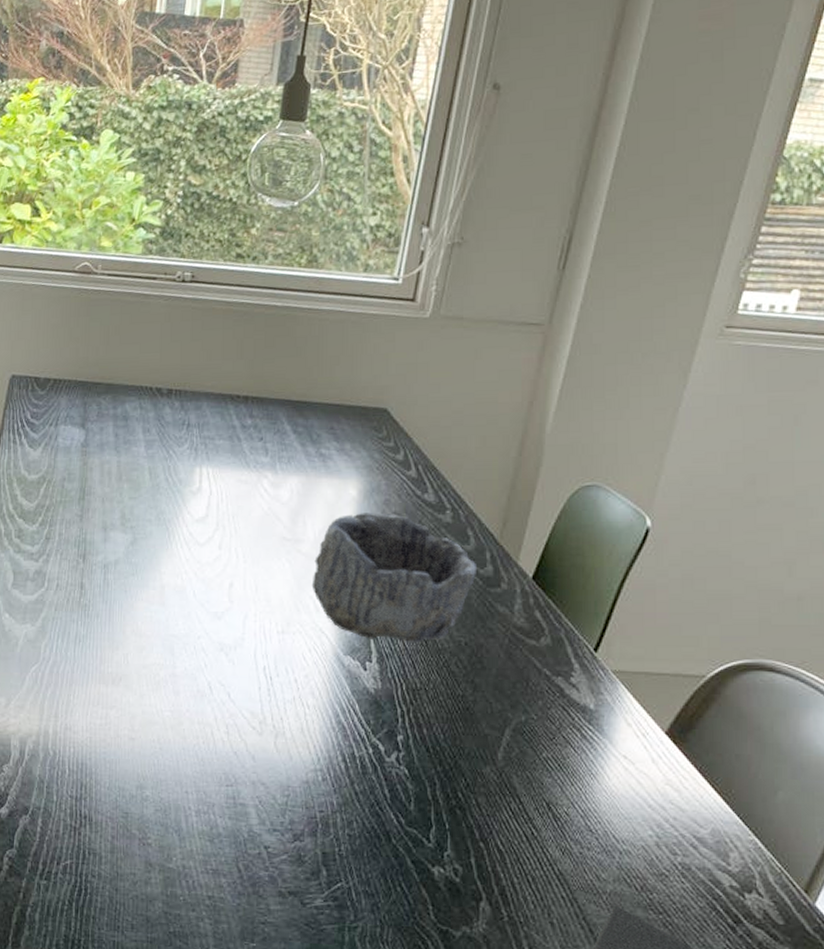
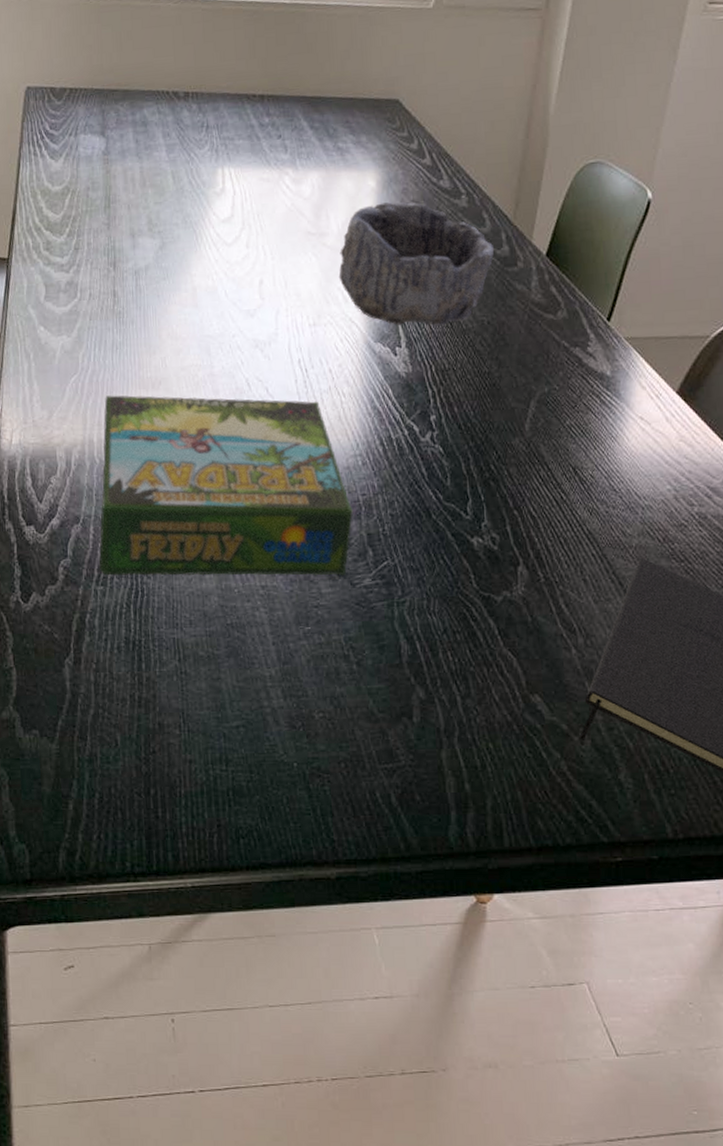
board game: none [44,688,310,893] -> present [99,395,354,576]

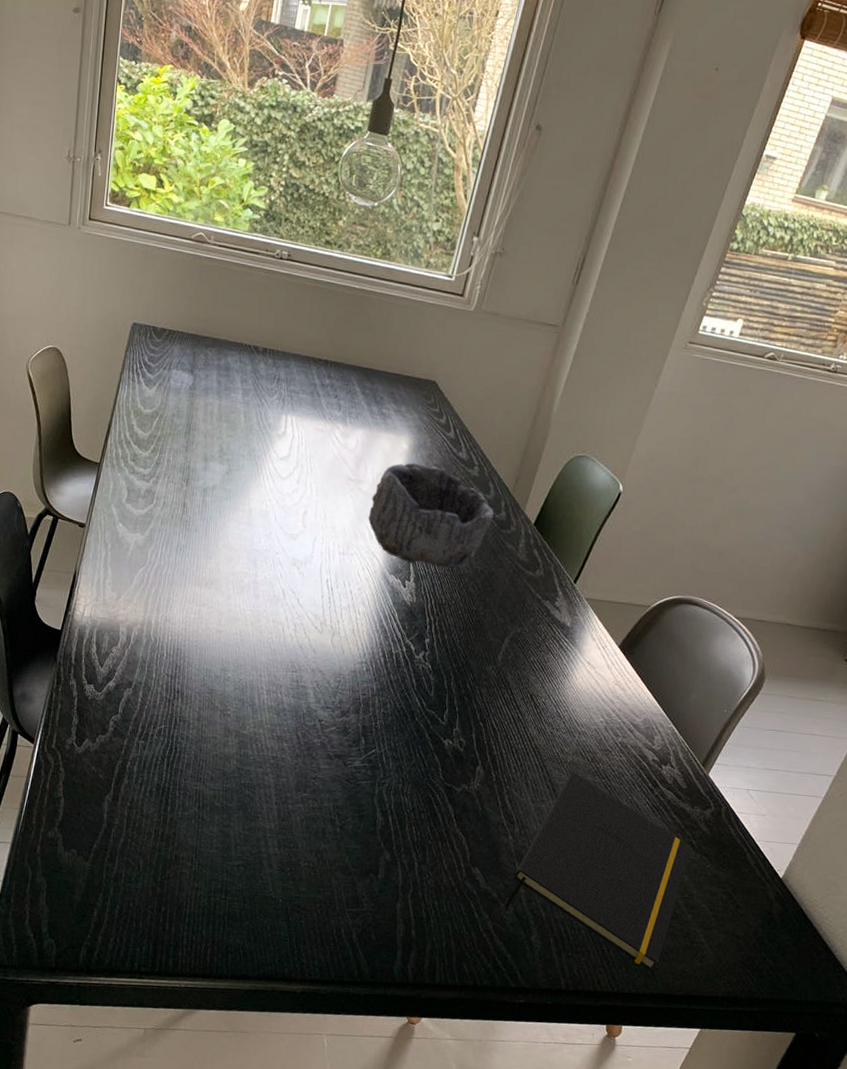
board game: present [99,395,354,576] -> none [143,587,355,756]

